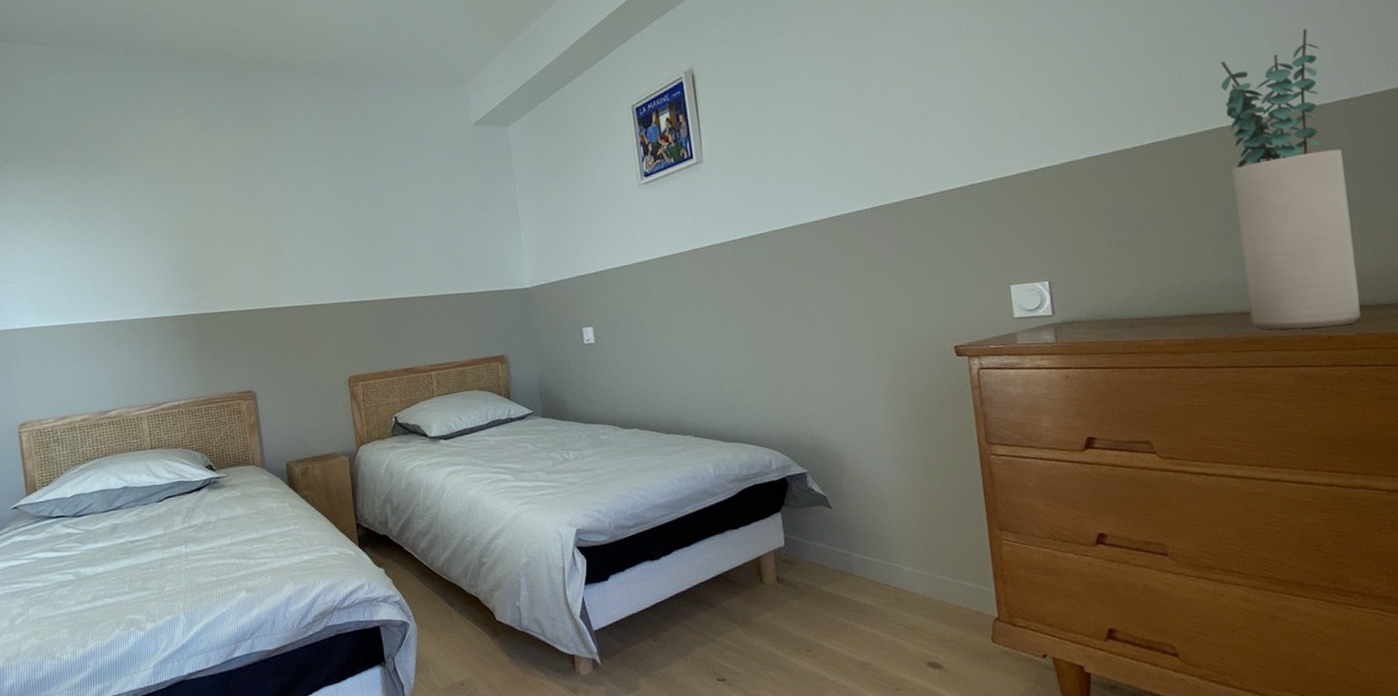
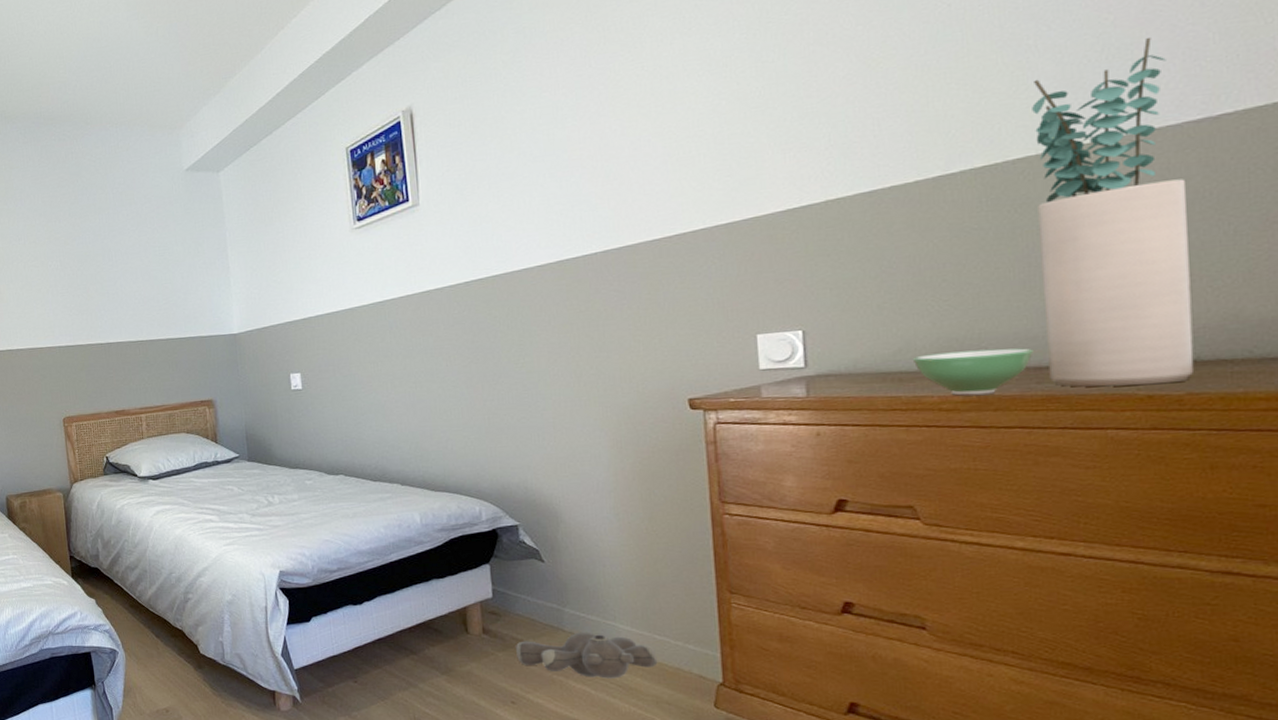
stuffed bear: none [808,575,939,621] -> present [516,632,658,679]
bowl: none [1140,295,1239,340] -> present [912,347,1035,397]

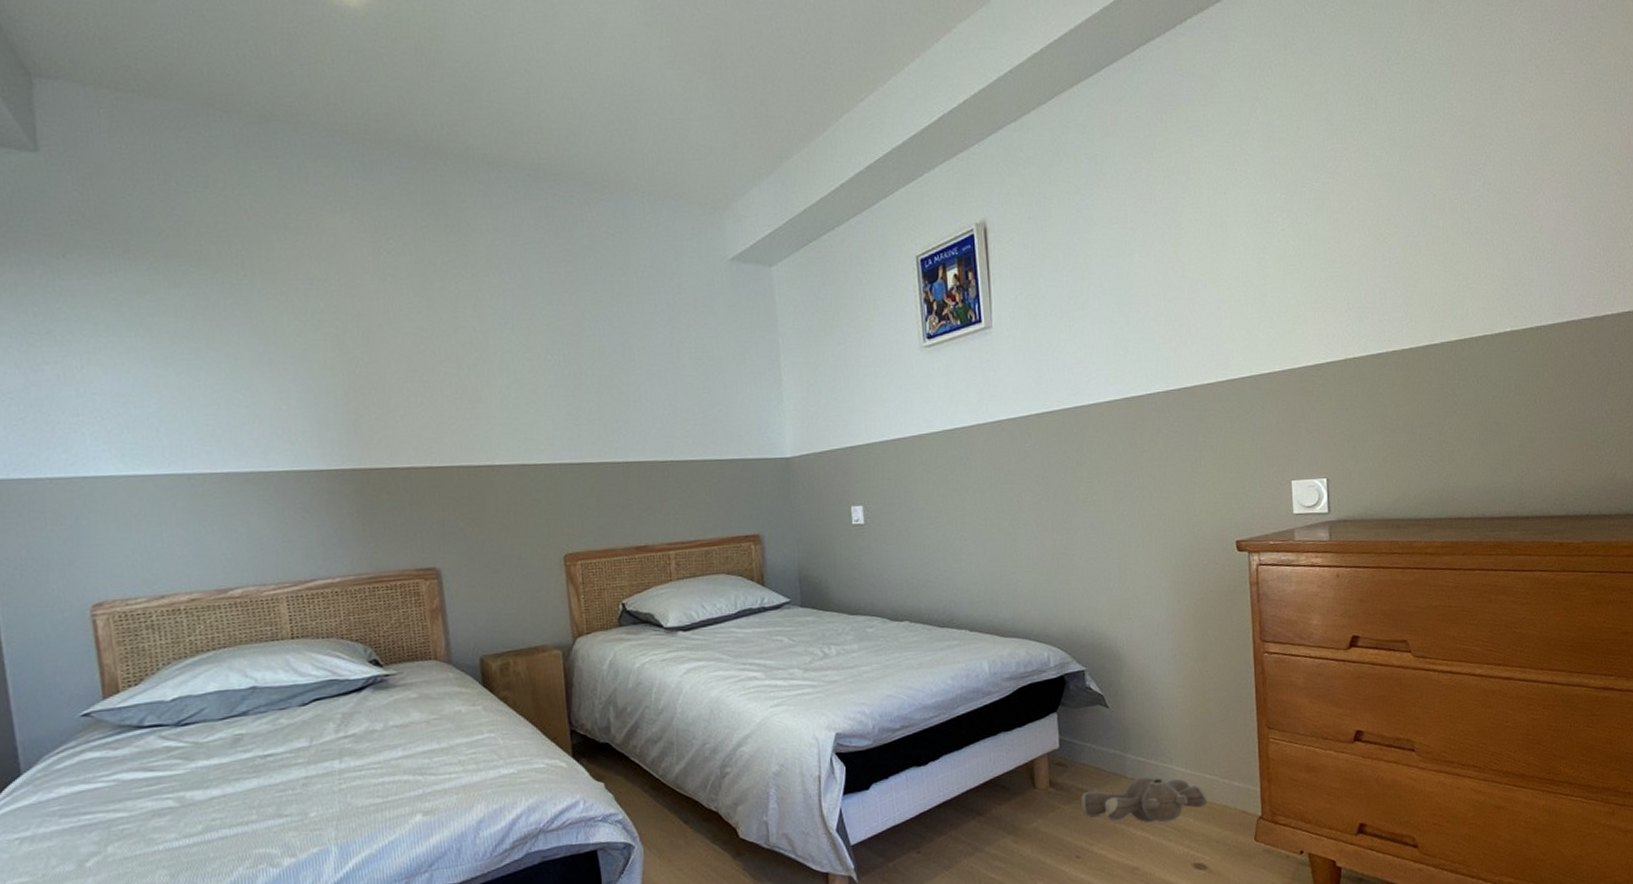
bowl: present [912,347,1035,397] -> none [1406,500,1490,543]
vase: present [1032,37,1195,387] -> none [1489,245,1588,536]

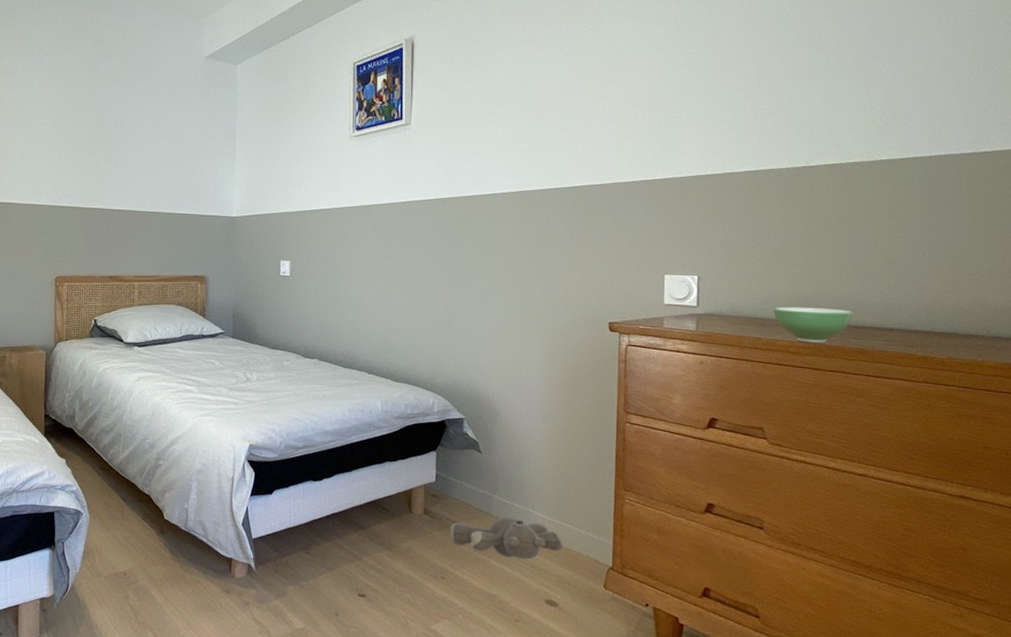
bowl: none [1406,500,1490,543] -> present [772,306,855,344]

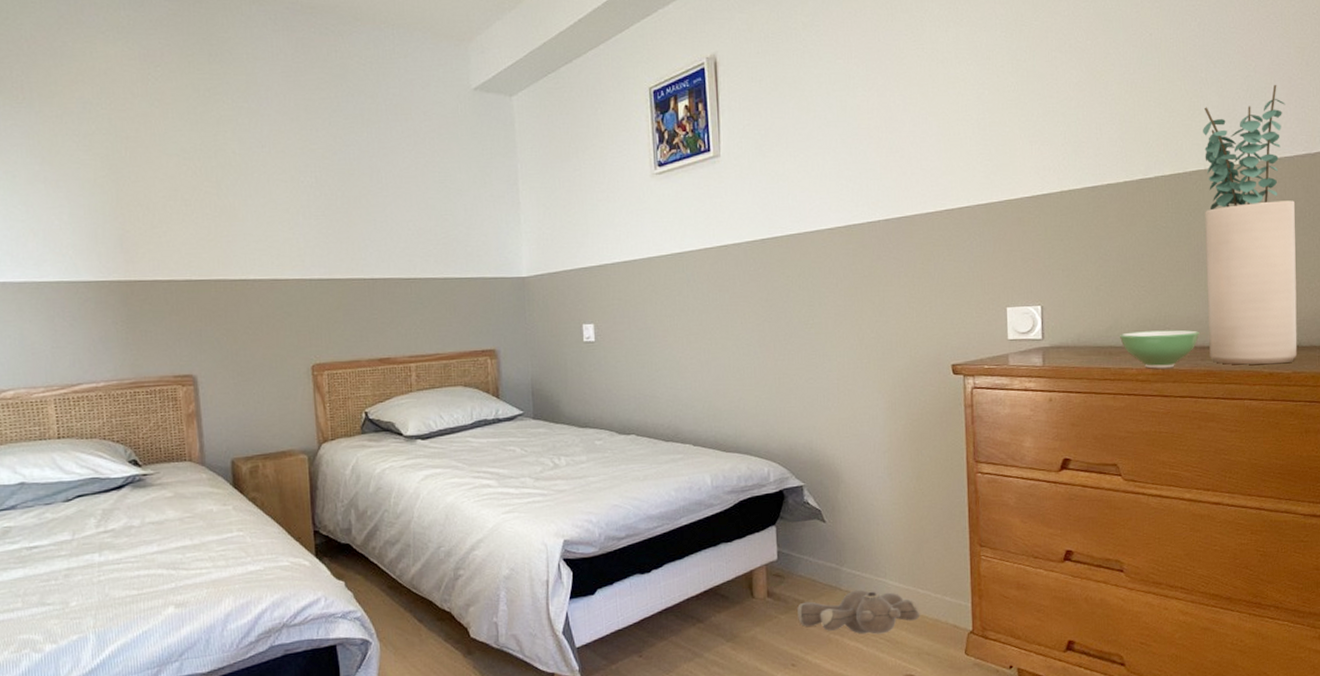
vase: none [862,86,959,349] -> present [1203,84,1298,365]

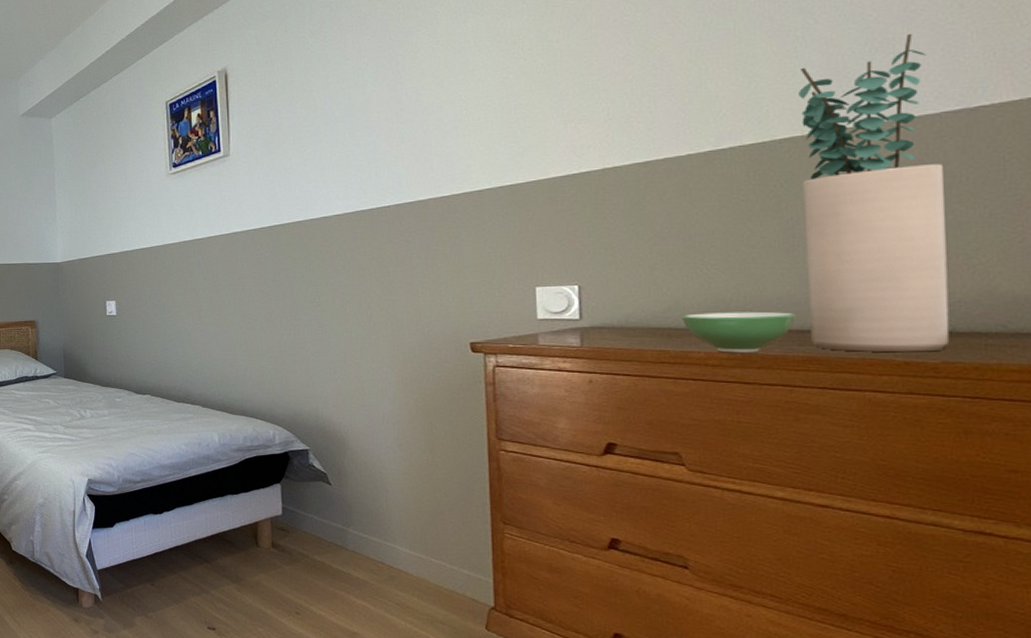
stuffed bear: present [797,589,920,635] -> none [302,551,434,597]

